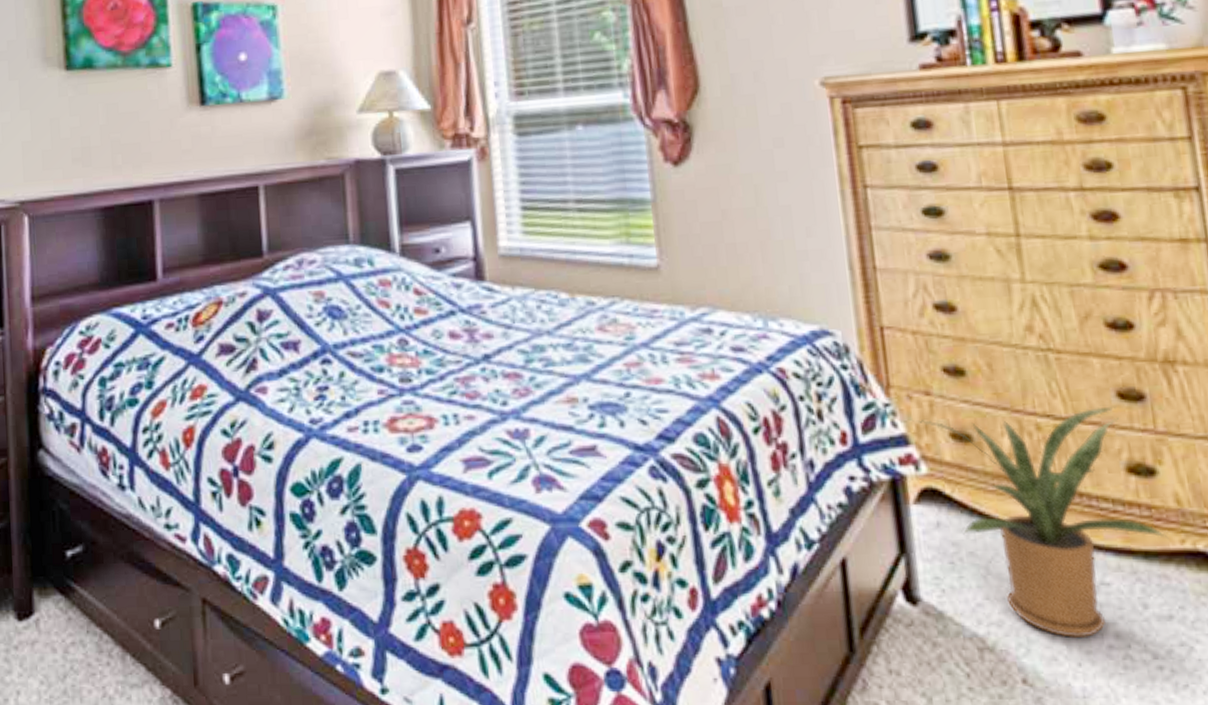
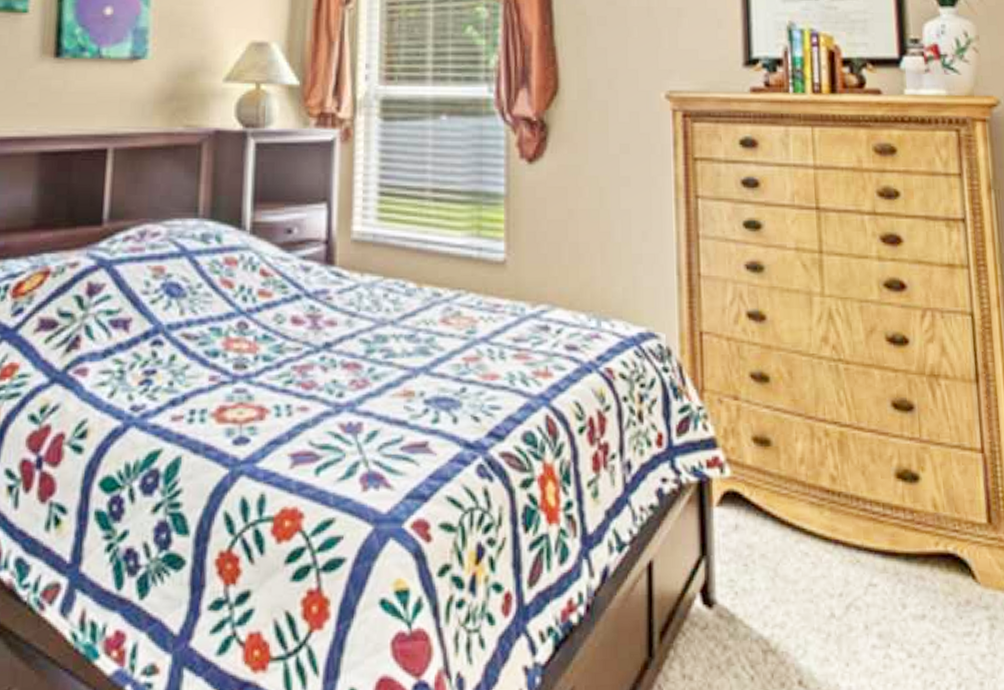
house plant: present [912,406,1169,639] -> none [721,415,926,639]

